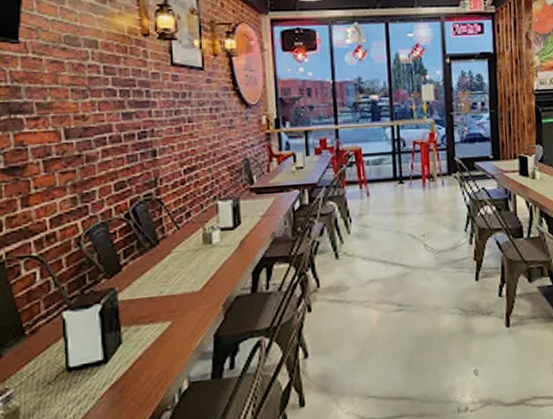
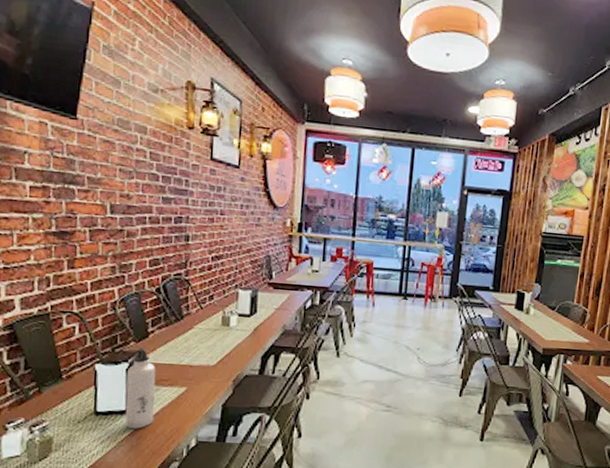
water bottle: none [100,284,137,381] -> present [125,348,156,429]

